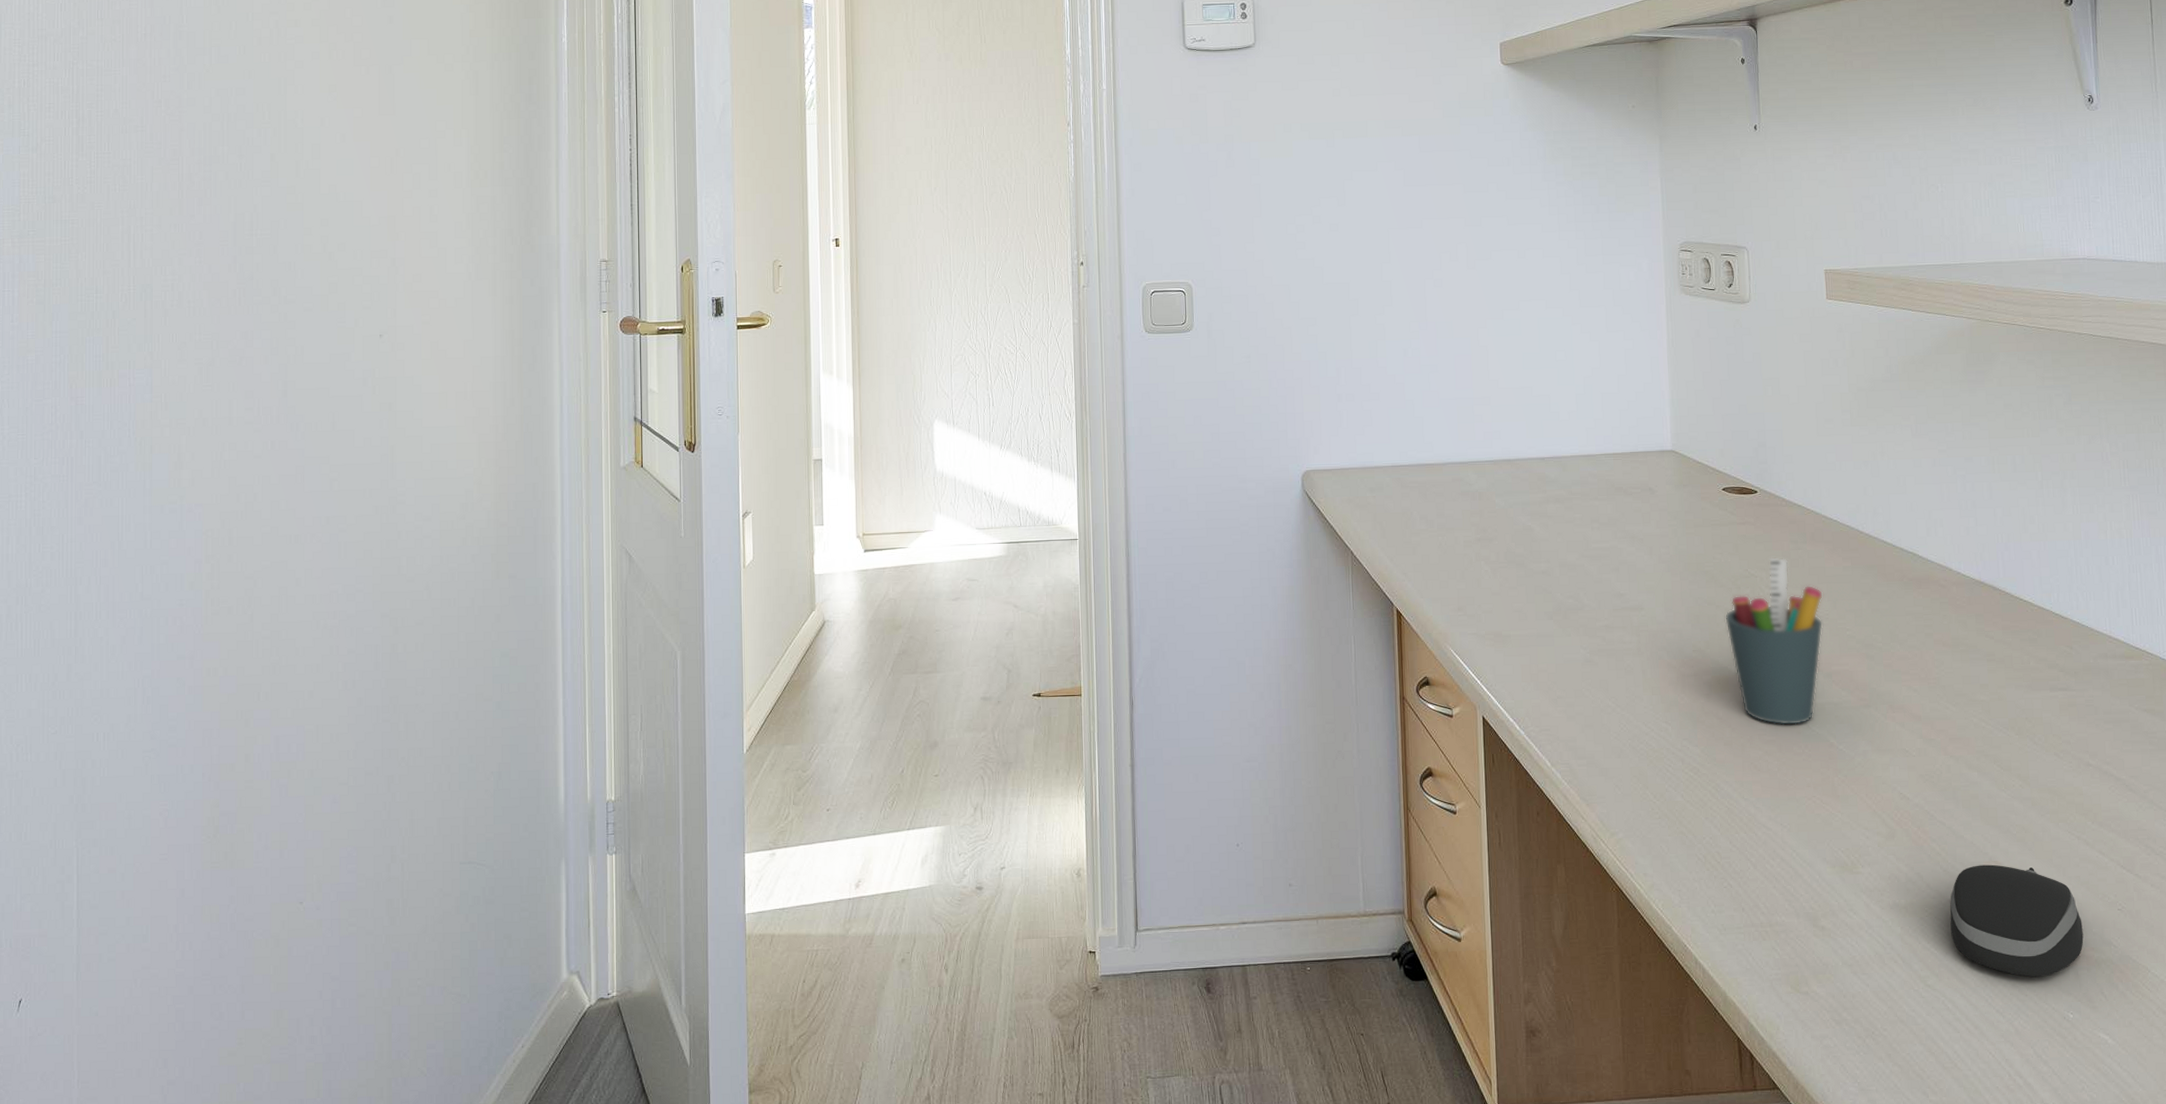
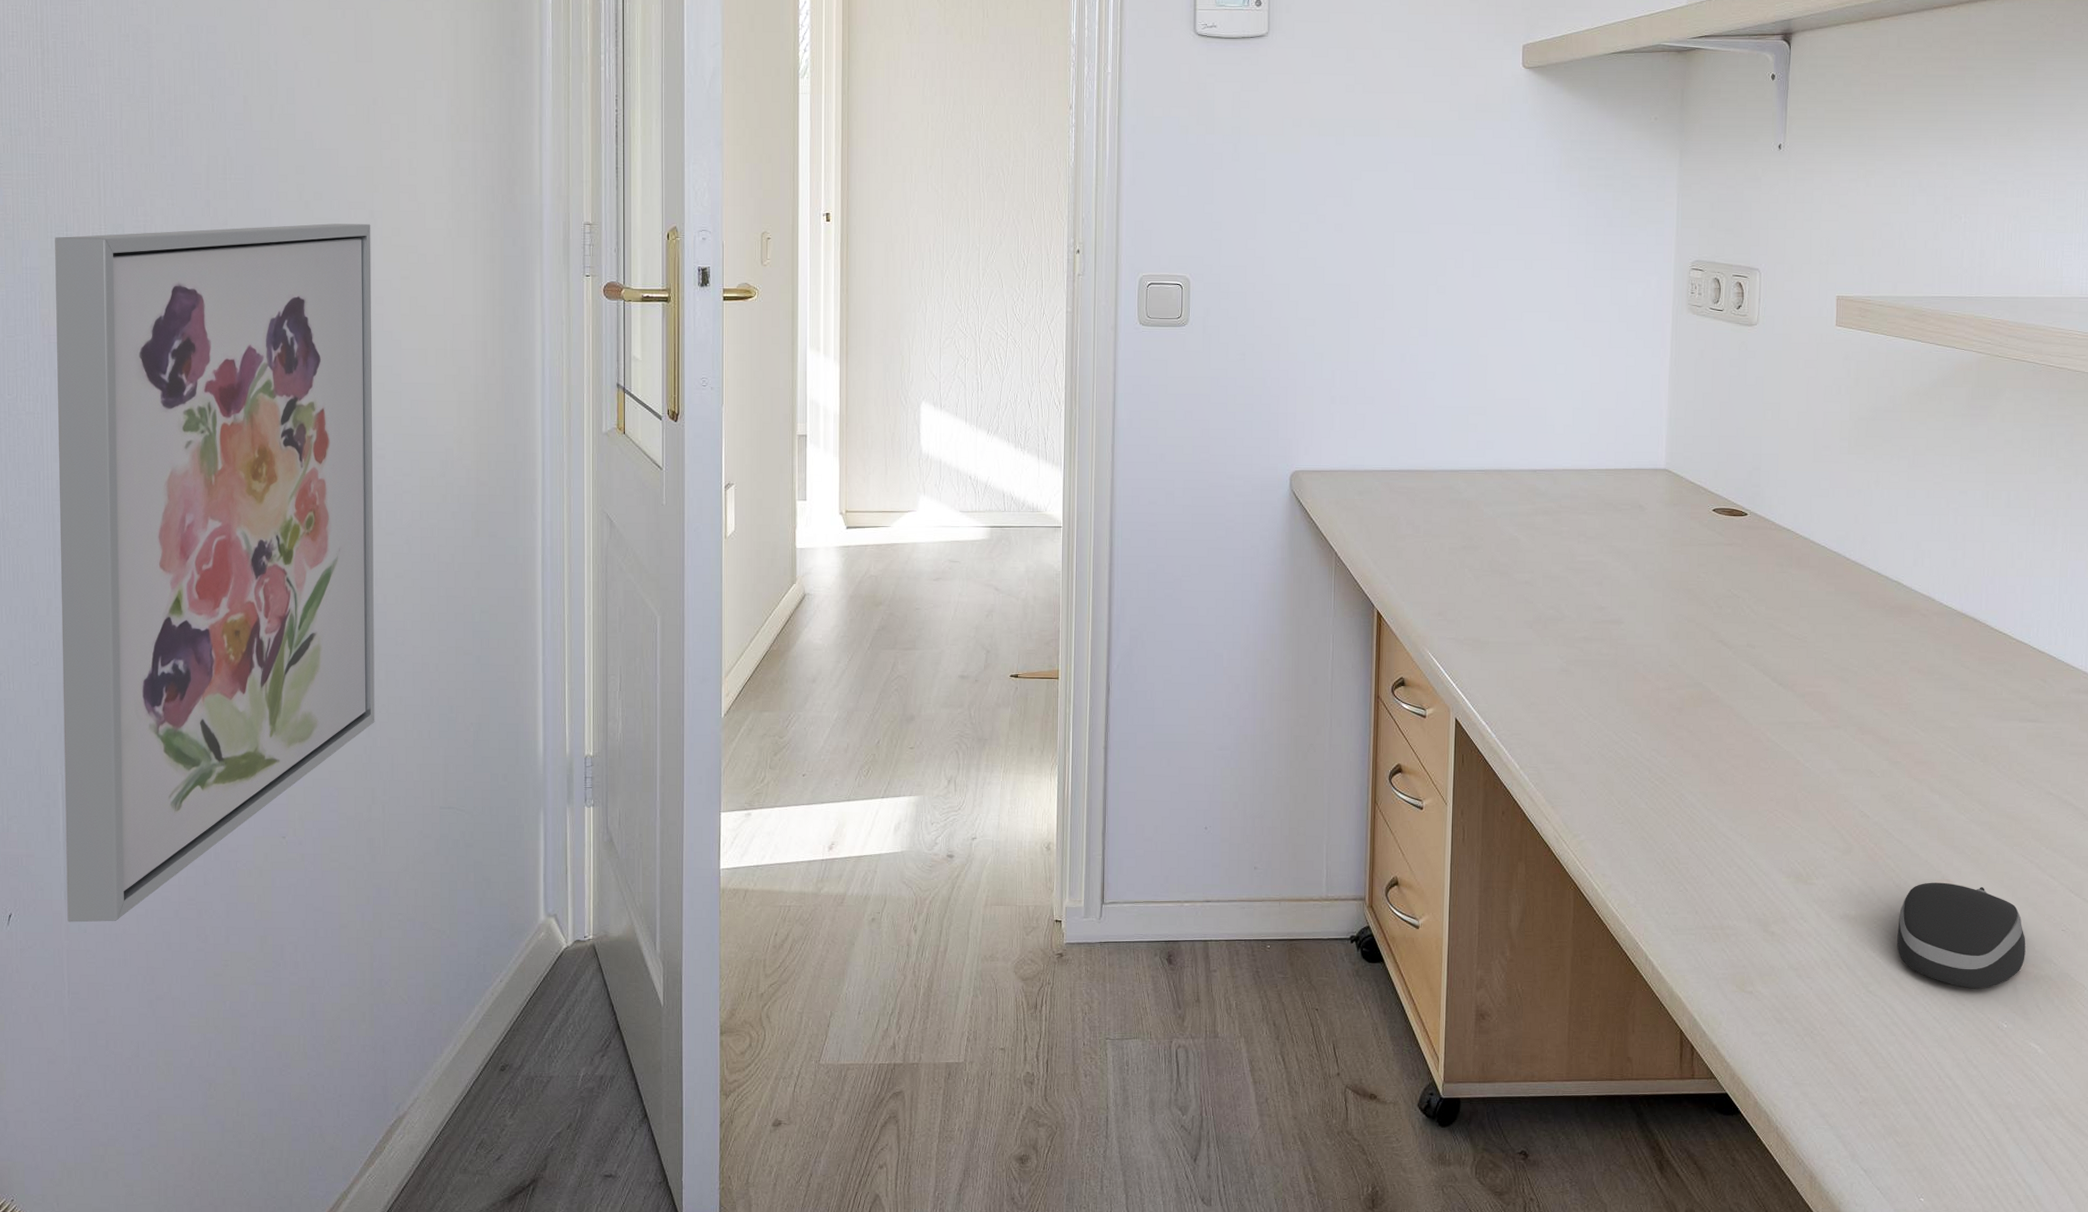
wall art: none [79,272,395,1005] -> present [55,223,375,923]
pen holder: present [1724,557,1824,725] -> none [1703,579,1803,741]

